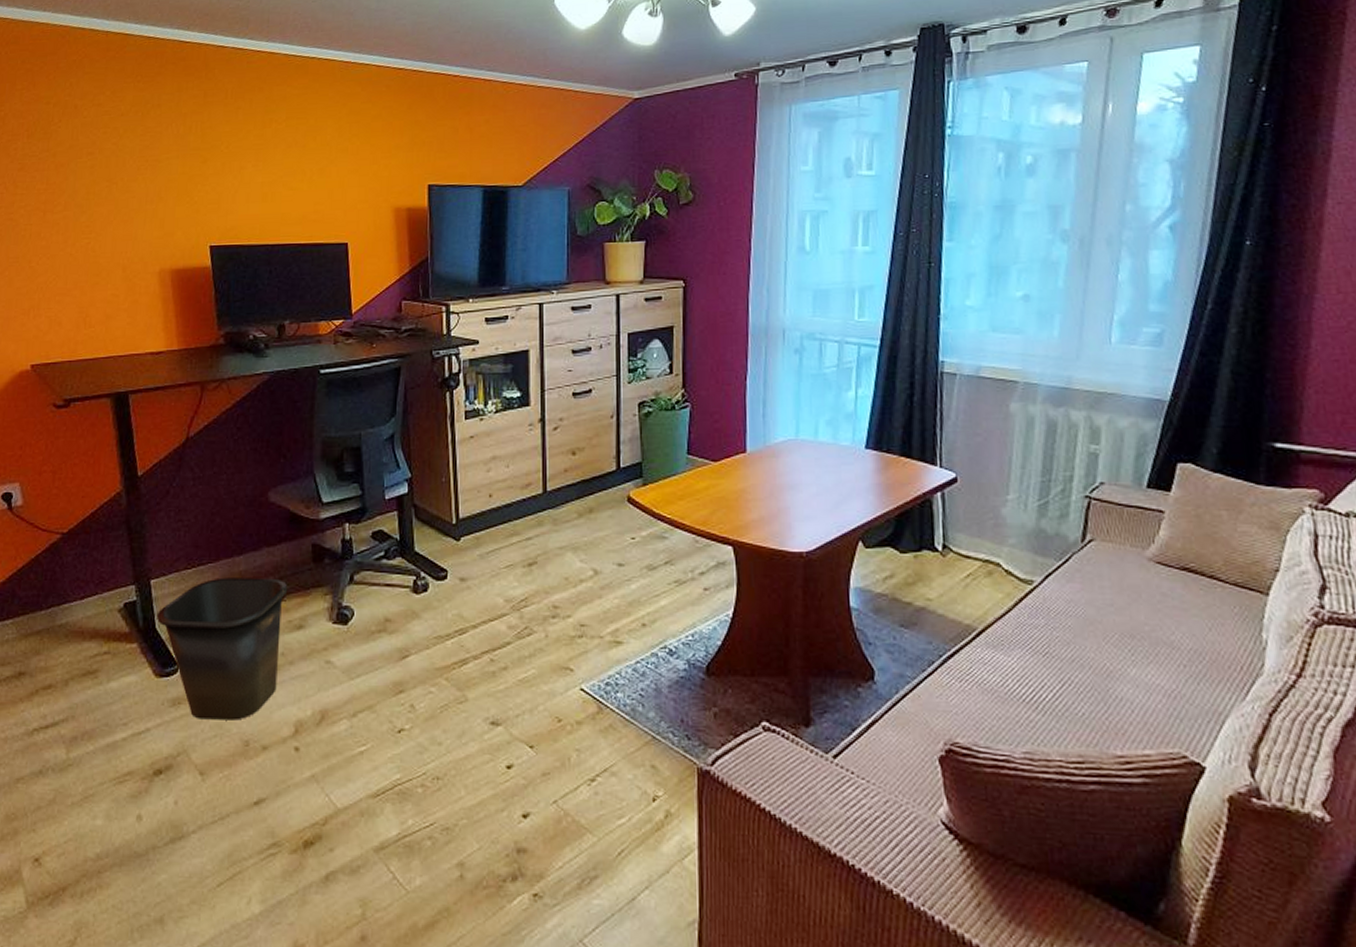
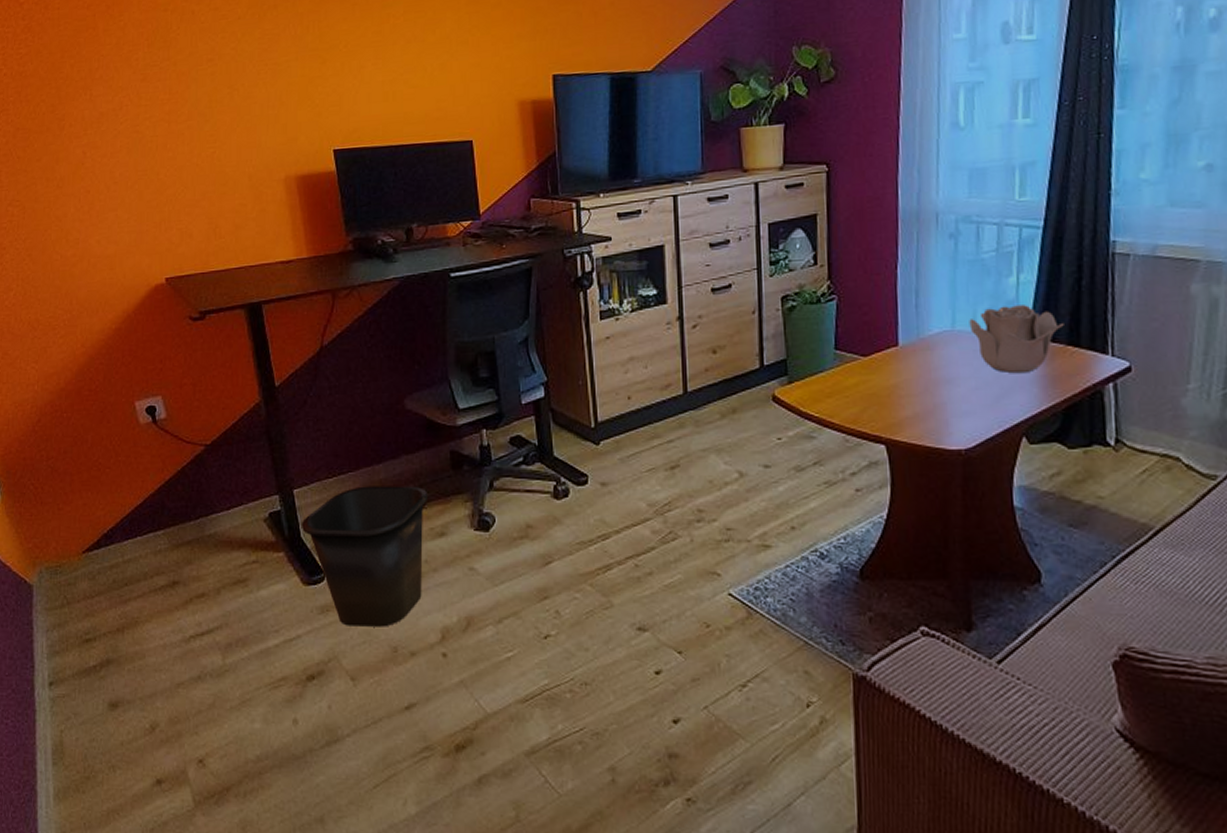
decorative bowl: none [811,417,898,482] -> present [969,305,1064,374]

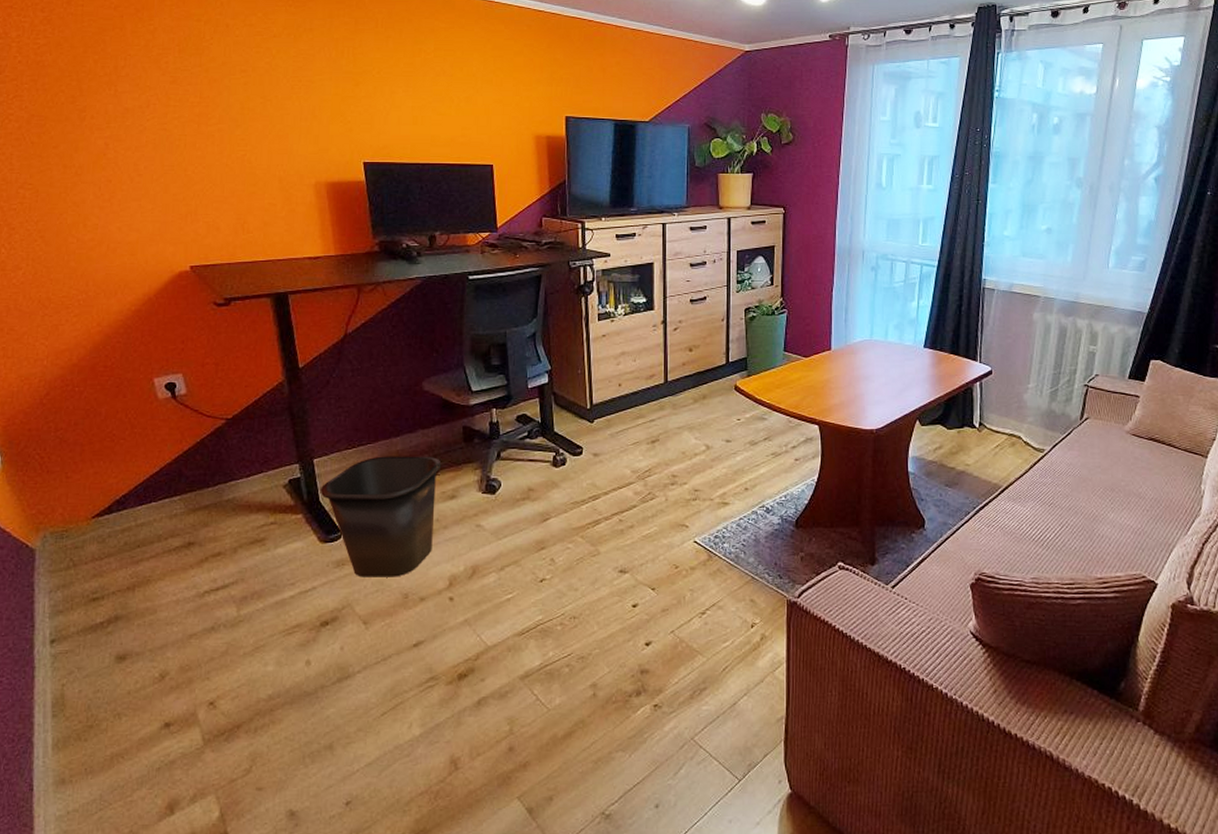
decorative bowl: present [969,305,1064,374] -> none [883,323,949,374]

